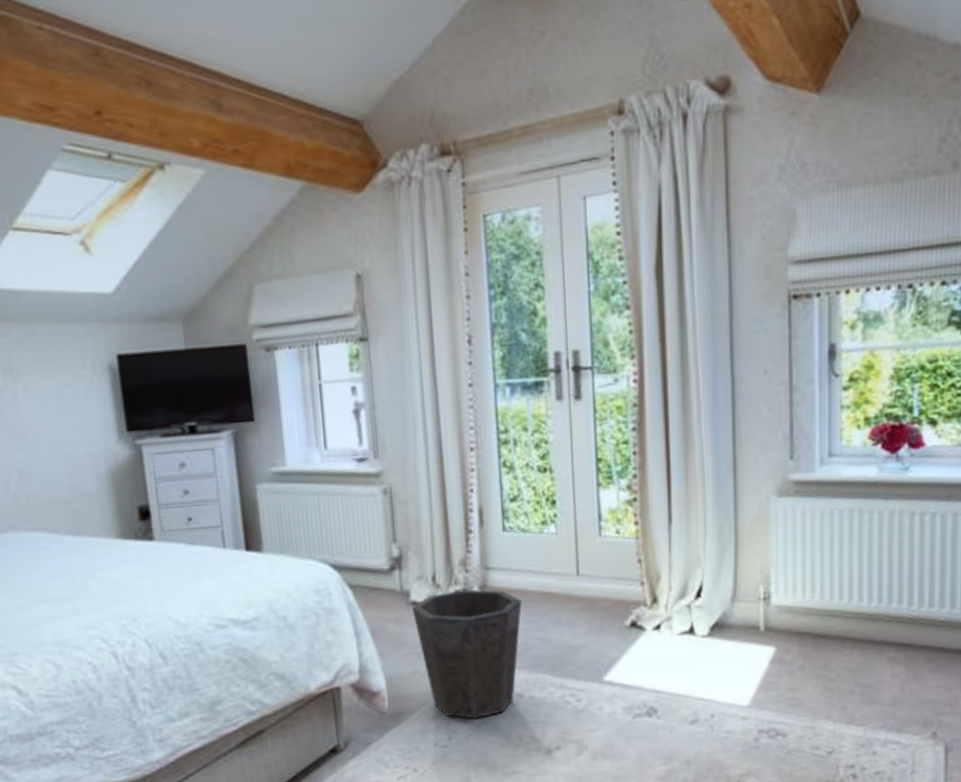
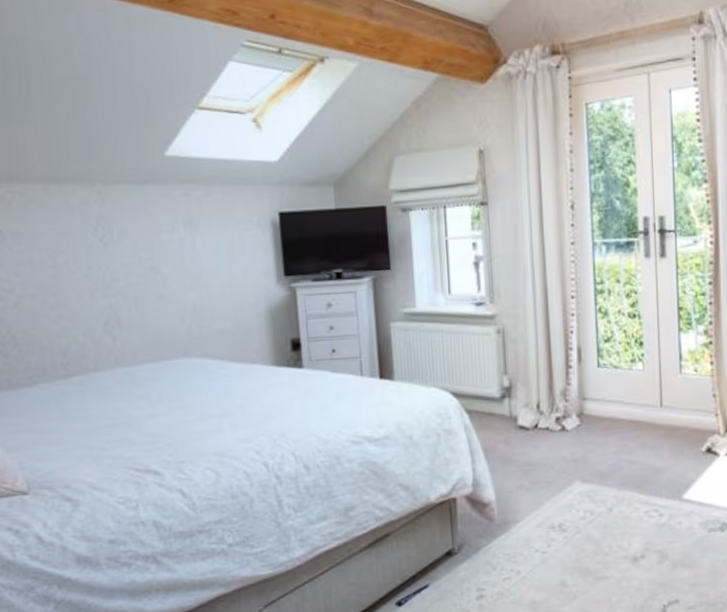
waste bin: present [411,589,522,719] -> none [518,416,613,529]

